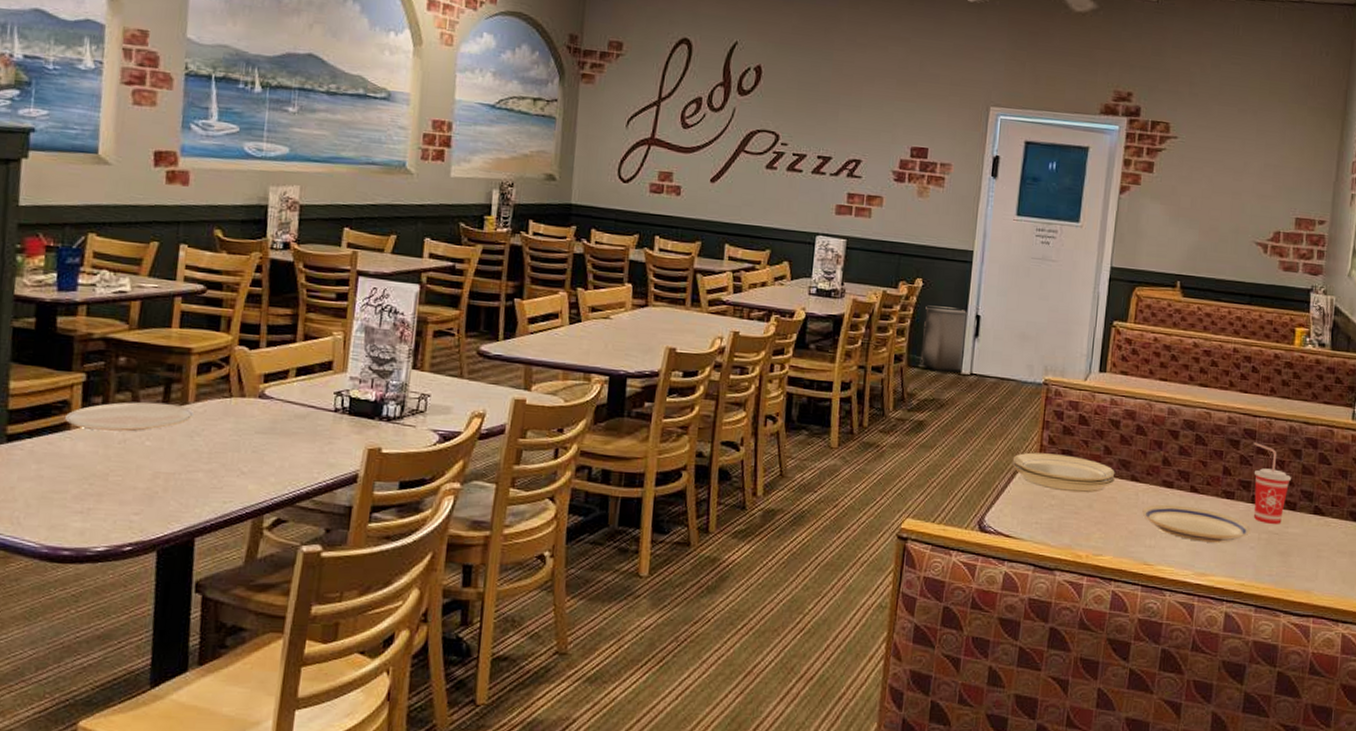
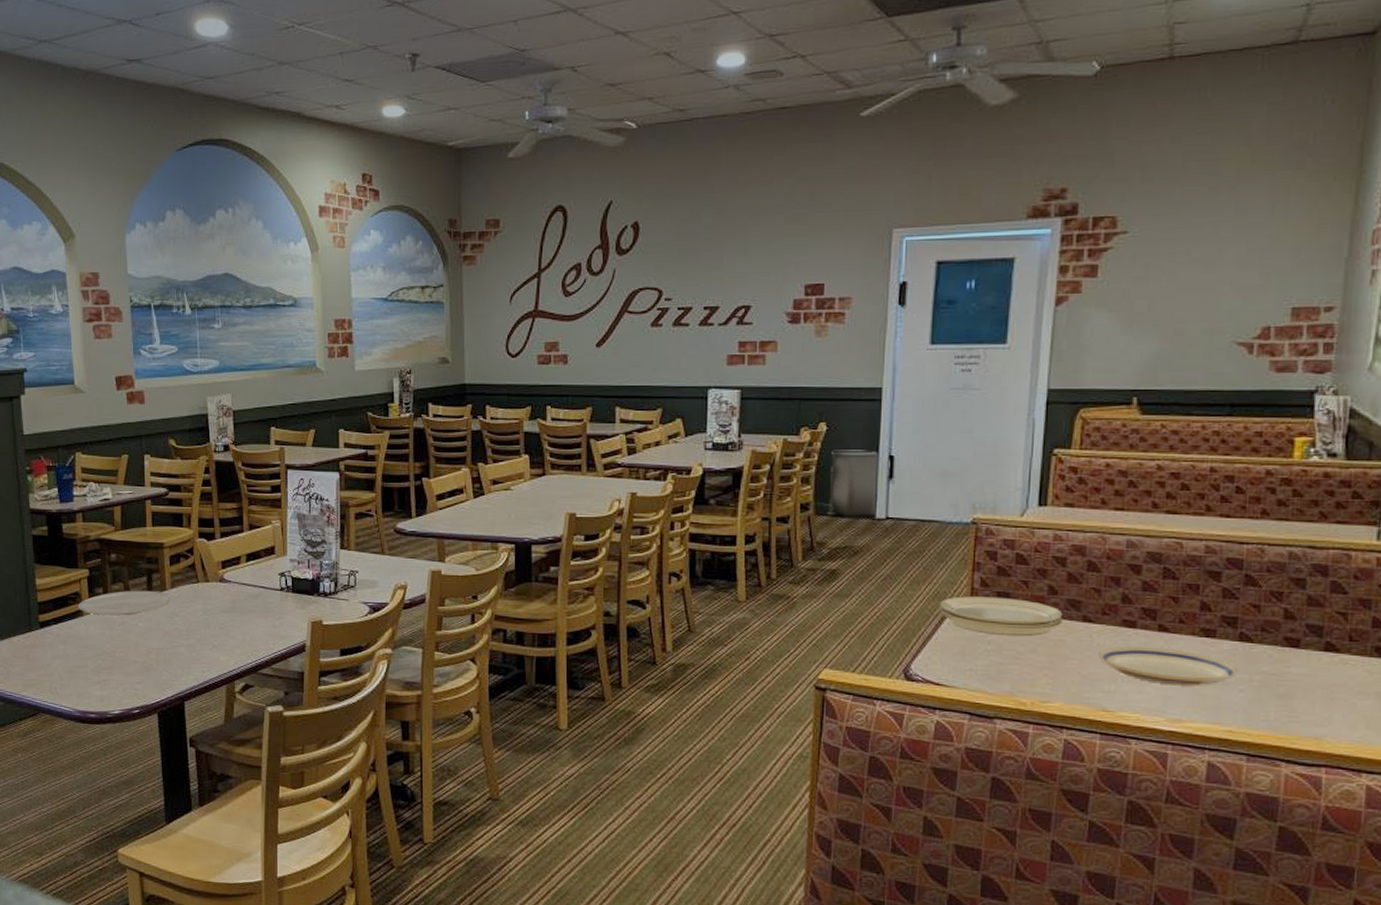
beverage cup: present [1253,442,1292,525] -> none [1239,573,1294,665]

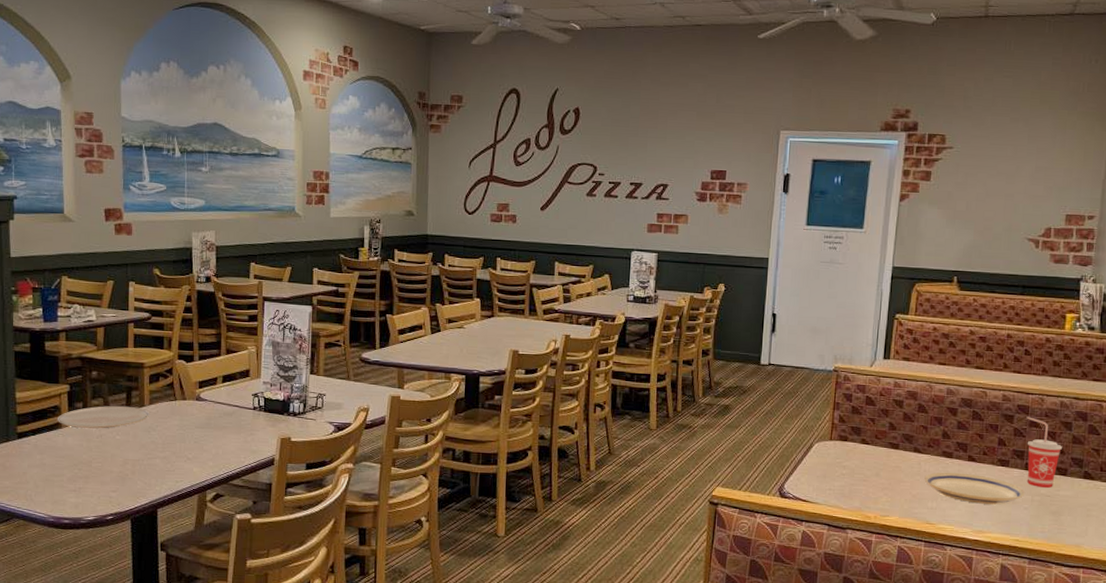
pedal bin: present [827,450,878,519] -> none [723,307,764,364]
plate: present [939,596,1063,637] -> none [807,430,900,463]
beverage cup: none [1239,573,1294,665] -> present [1026,416,1063,489]

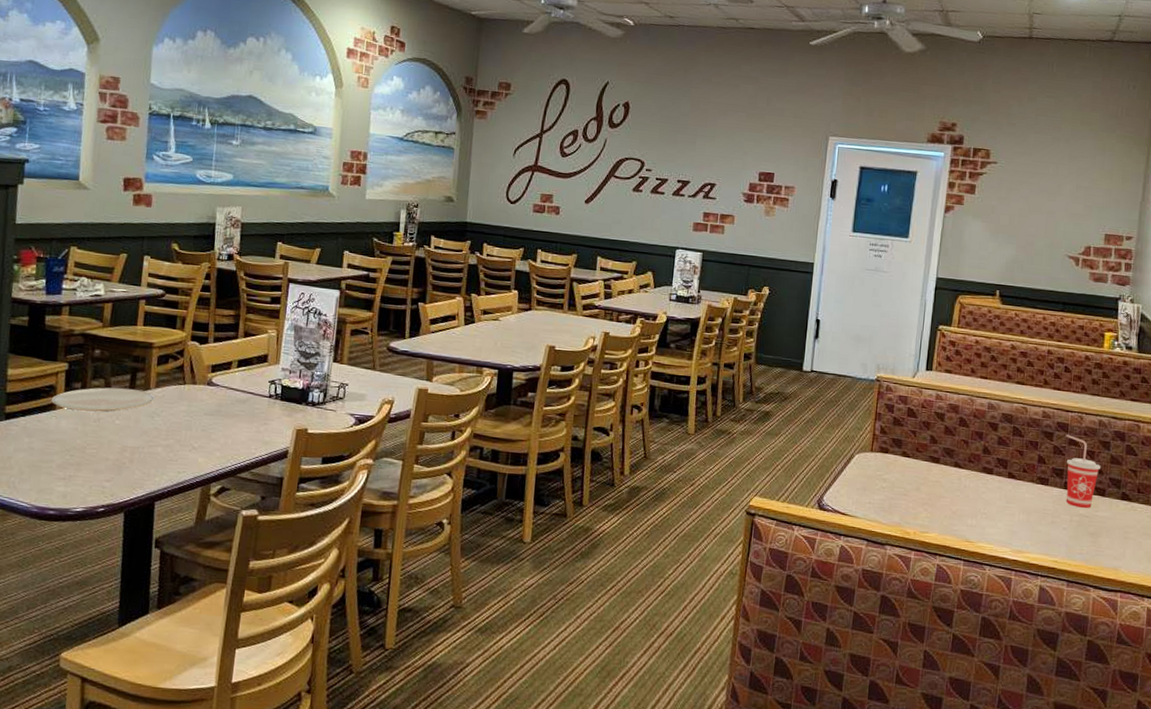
plate: present [924,472,1025,505] -> none [964,488,1064,524]

